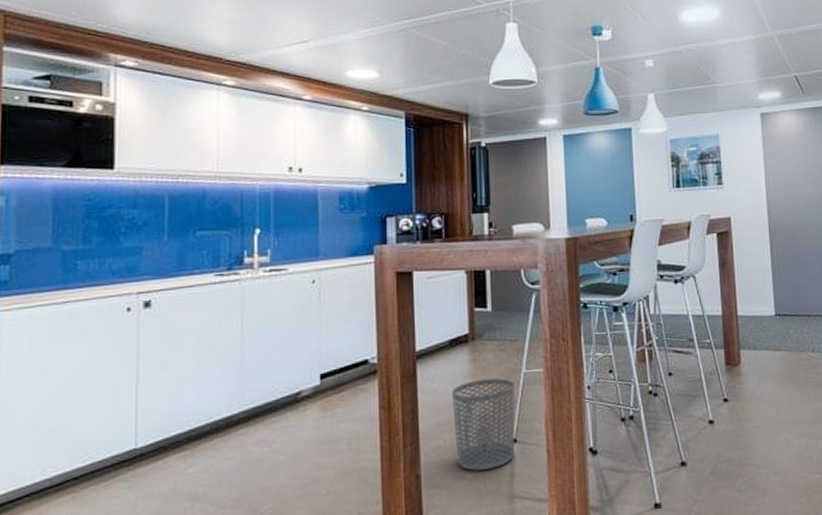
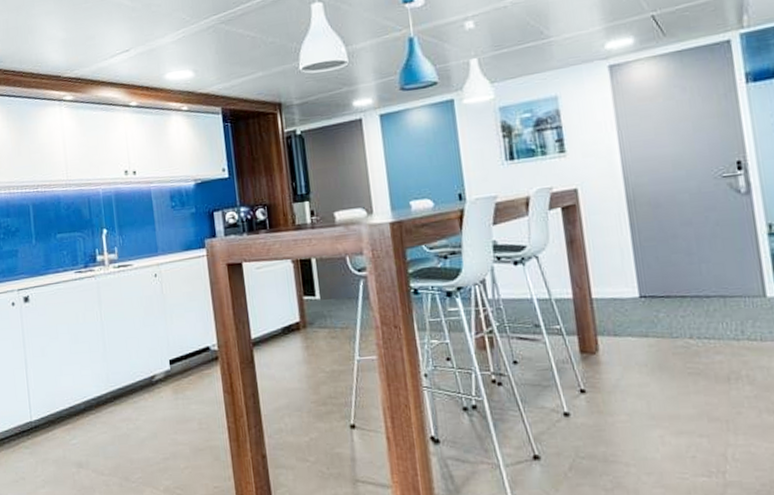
waste bin: present [452,378,515,471] -> none [289,365,355,454]

